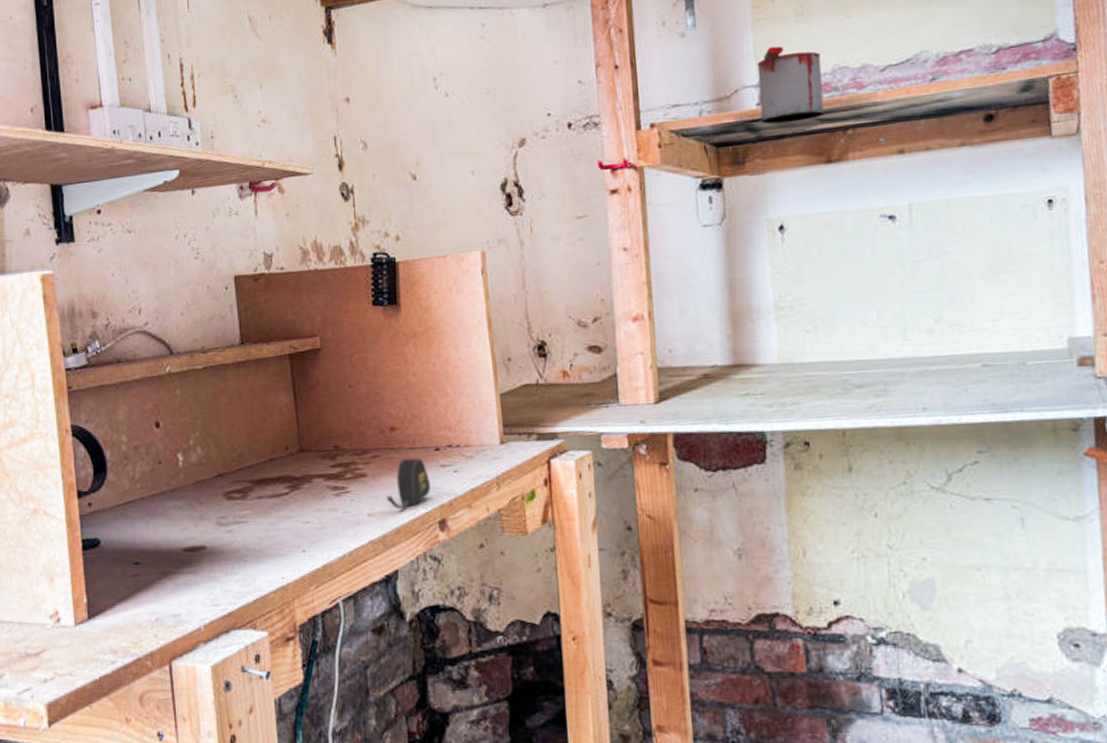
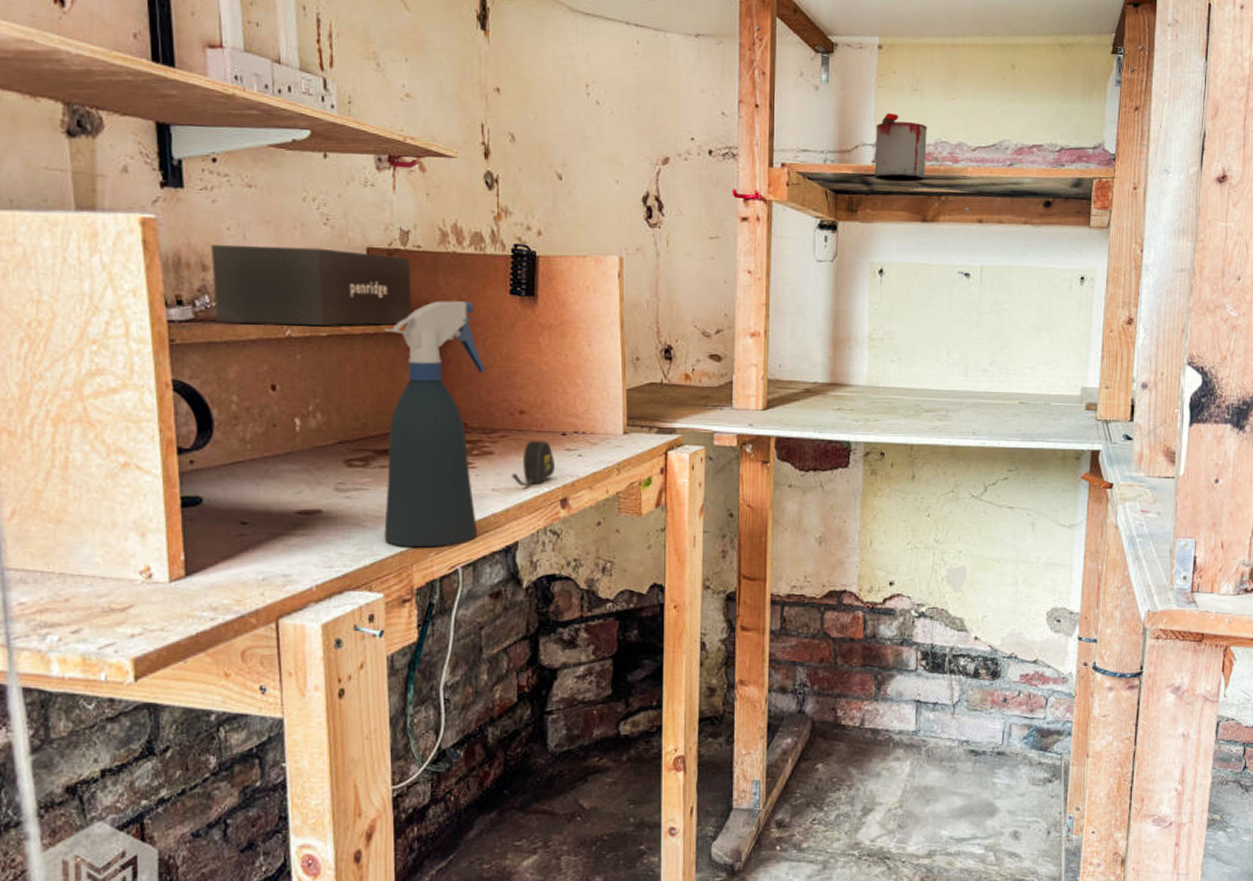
box: none [99,280,279,366] -> present [211,244,412,327]
spray bottle: none [253,317,355,582] -> present [383,300,485,548]

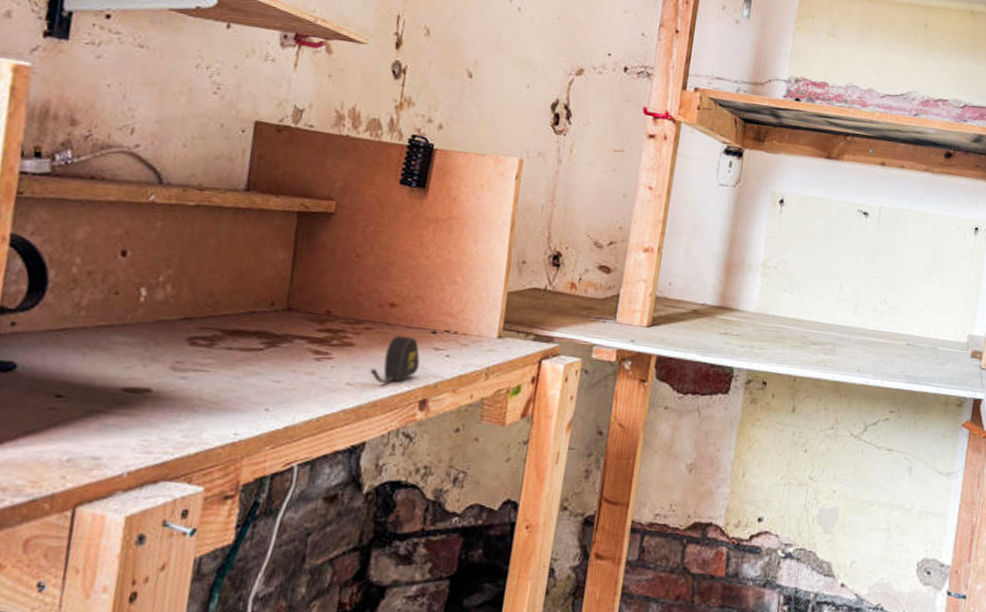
box: present [211,244,412,327] -> none [74,100,300,202]
spray bottle: present [383,300,485,548] -> none [216,182,361,441]
paint can: present [874,113,927,183] -> none [784,53,840,121]

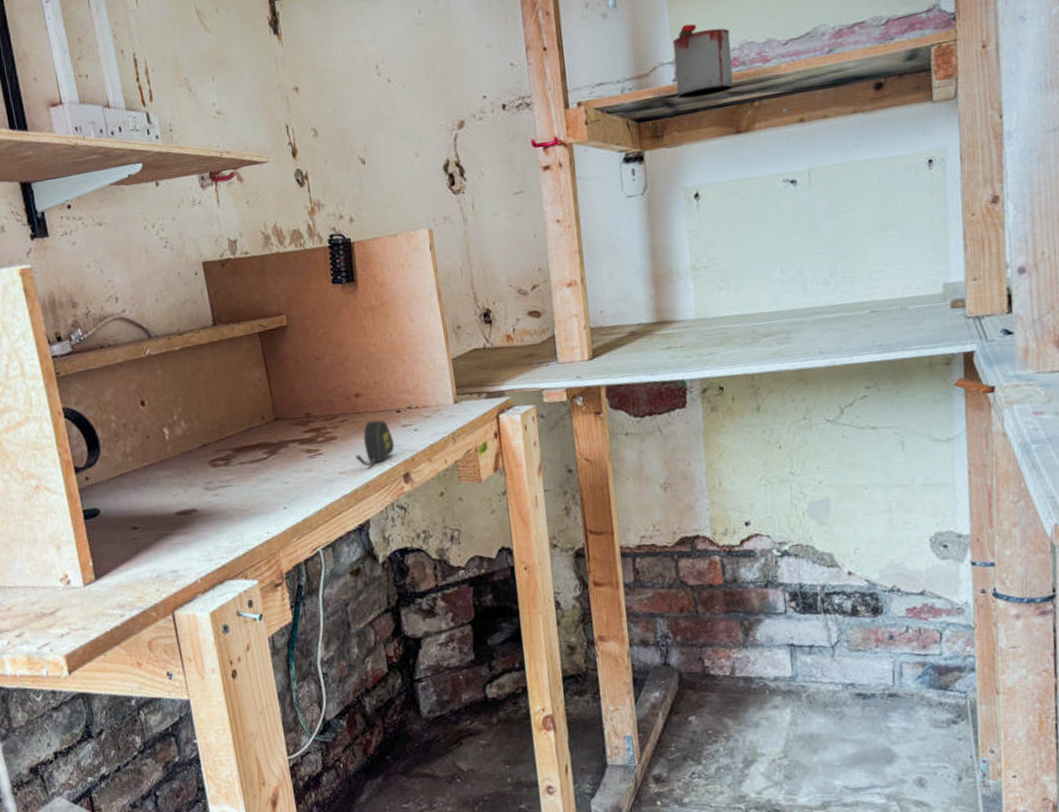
paint can: none [784,53,840,121] -> present [672,24,734,99]

